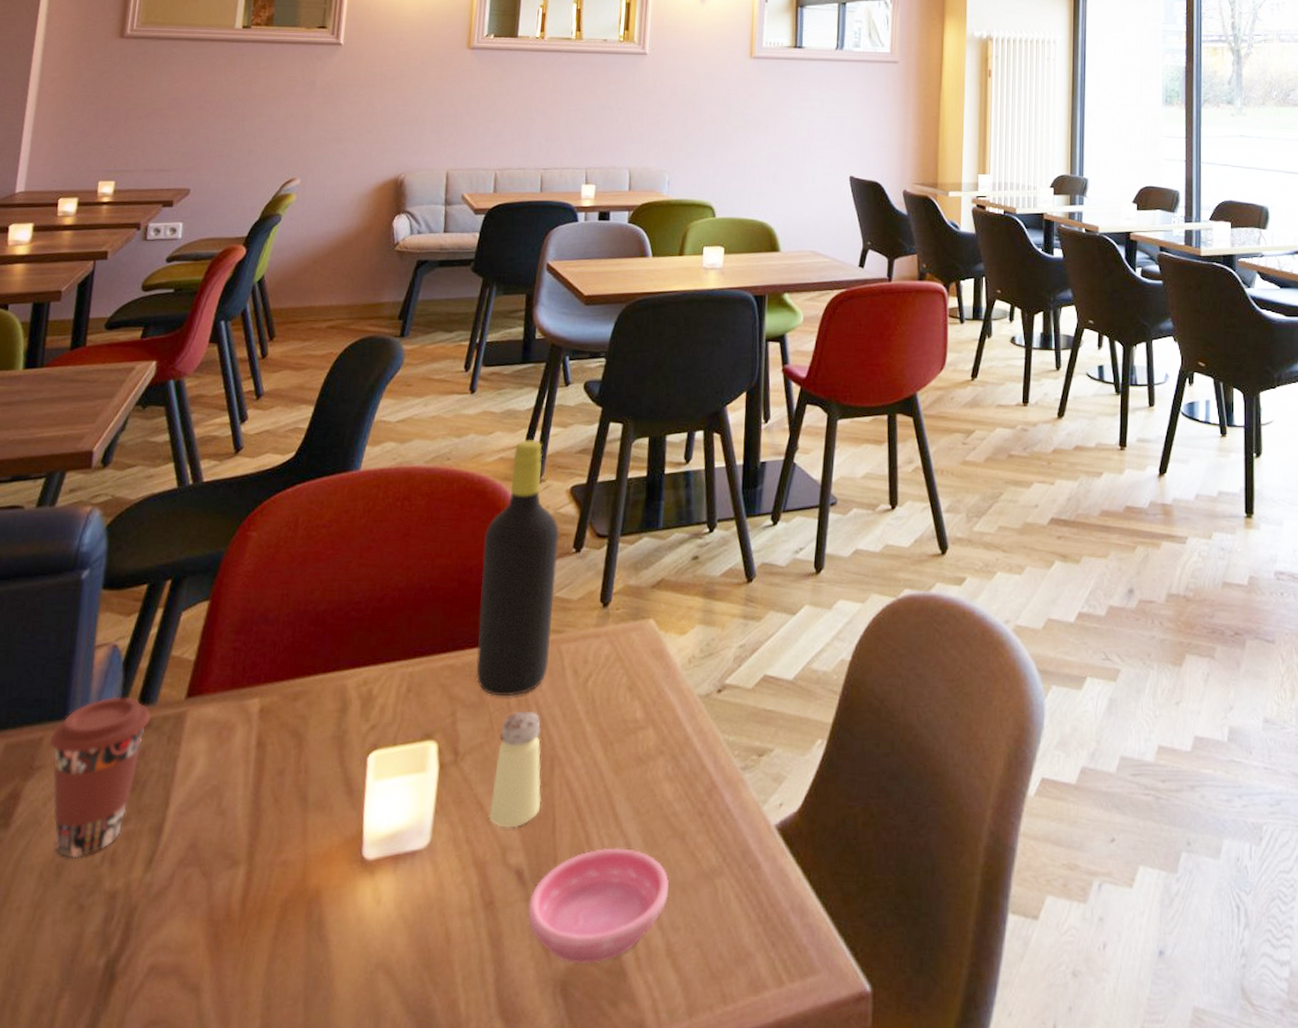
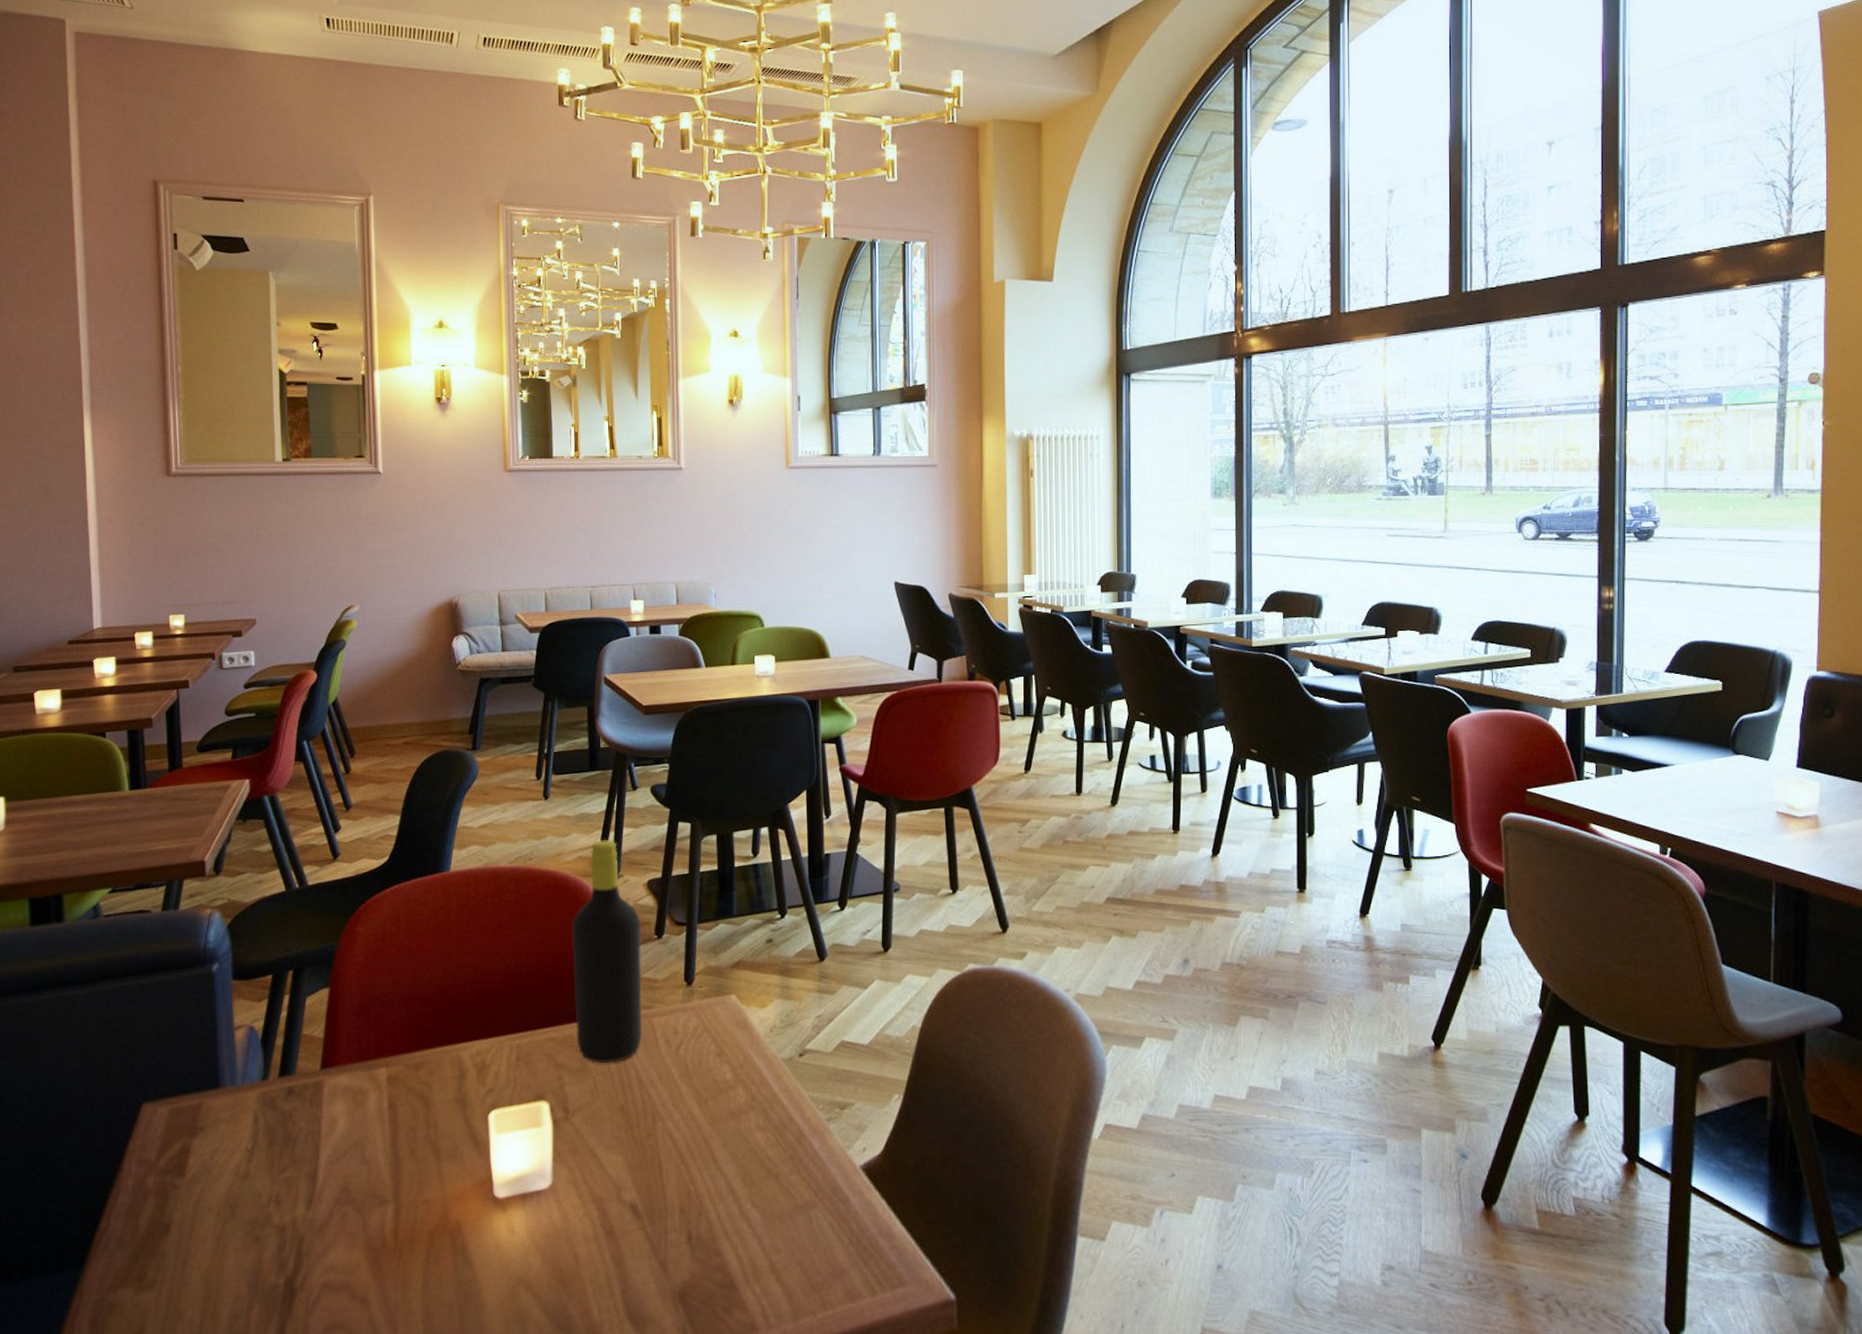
coffee cup: present [49,696,151,858] -> none [207,1068,292,1200]
saltshaker: present [489,710,542,828] -> none [601,1074,647,1172]
saucer: present [528,848,669,964] -> none [645,1186,769,1279]

